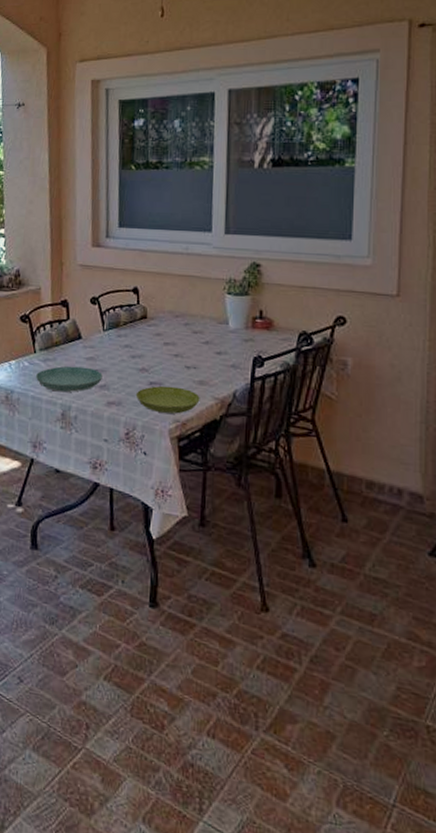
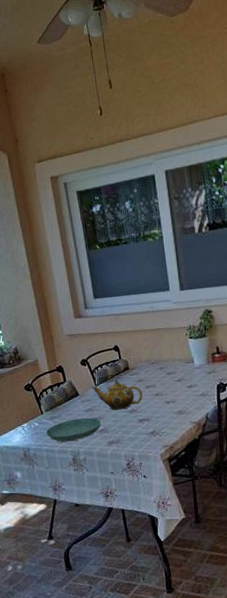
teapot: none [99,328,159,366] -> present [92,380,143,410]
saucer: present [135,385,200,414] -> none [130,419,181,442]

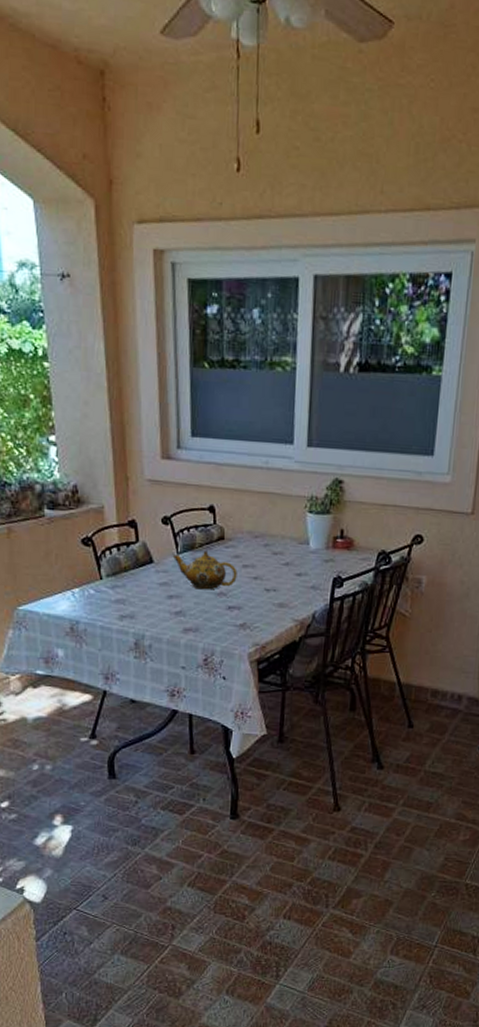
saucer: present [46,417,101,442] -> none [104,592,178,621]

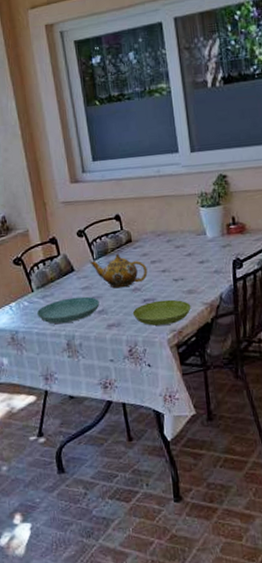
saucer: none [104,592,178,621] -> present [37,296,100,324]
saucer: none [213,609,280,637] -> present [132,299,191,326]

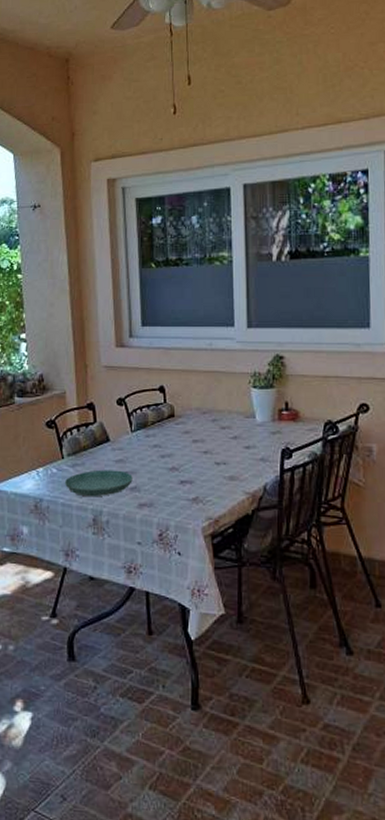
teapot: present [89,254,148,289] -> none [127,428,188,466]
saucer: present [132,299,191,326] -> none [167,483,231,511]

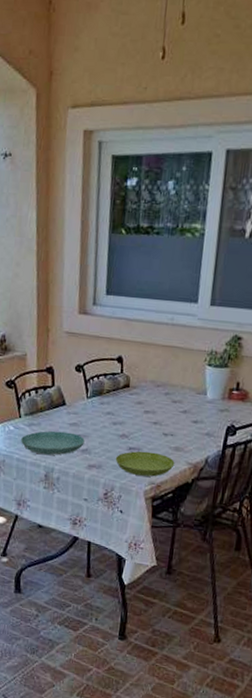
saucer: none [167,483,231,511] -> present [115,451,175,477]

